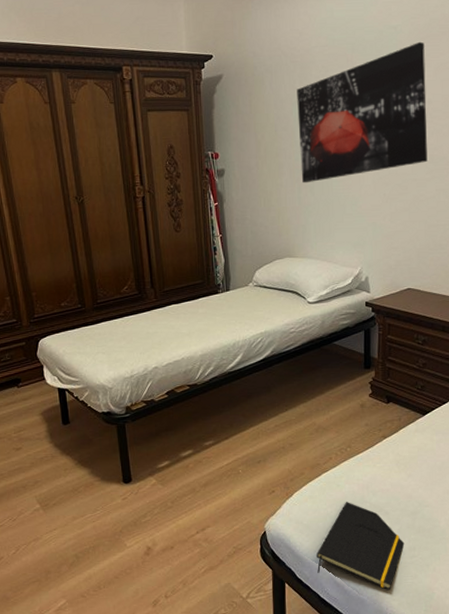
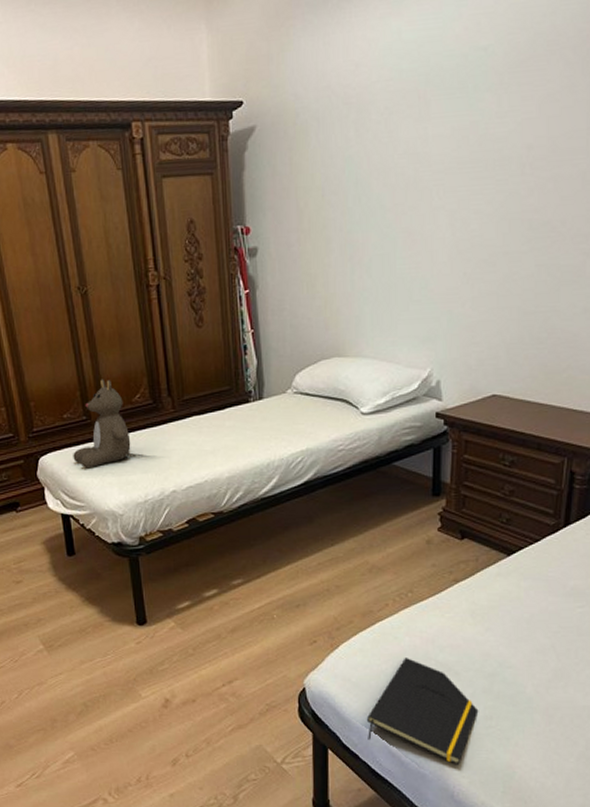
teddy bear: none [69,273,120,348] -> present [73,379,131,468]
wall art: present [297,41,428,184] -> none [351,65,526,262]

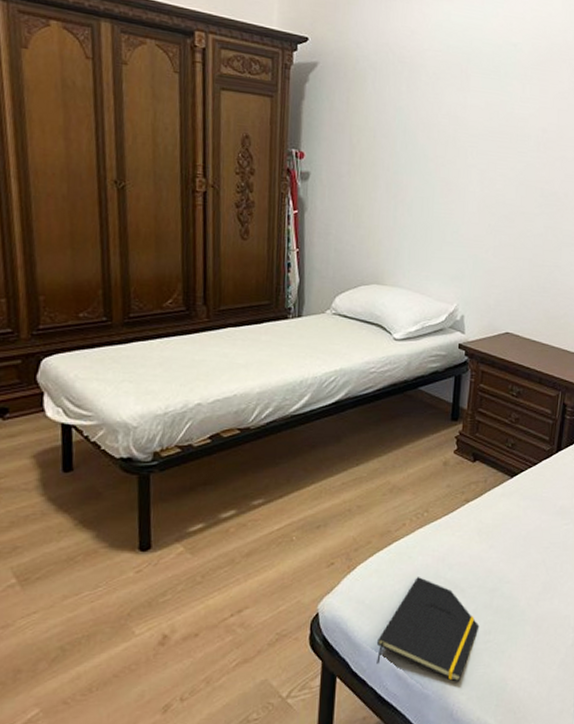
teddy bear: present [73,379,131,468] -> none [85,279,156,373]

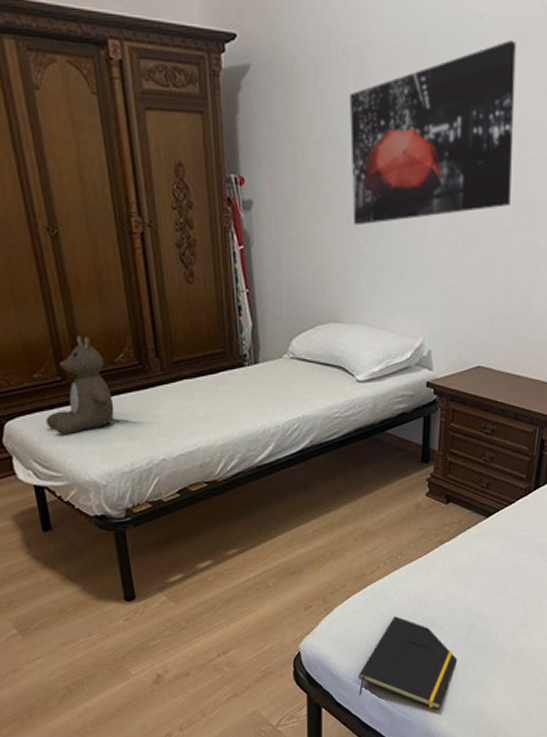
teddy bear: none [85,279,156,373] -> present [46,335,115,434]
wall art: none [399,64,544,202] -> present [350,39,516,226]

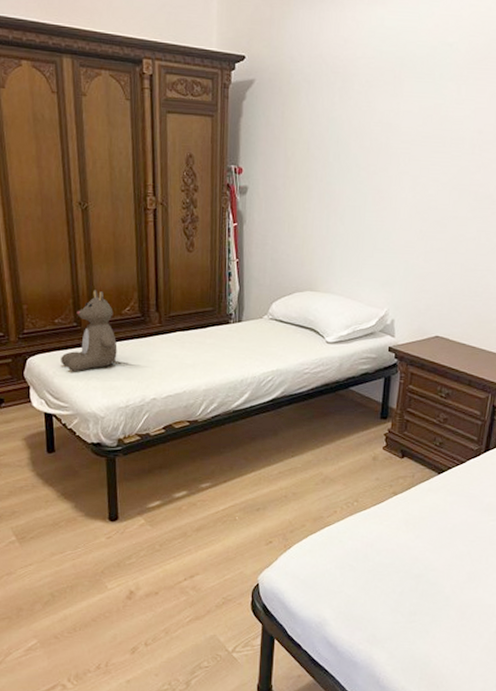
wall art: present [350,39,516,226] -> none [331,63,481,211]
notepad: present [359,616,458,711] -> none [310,559,405,655]

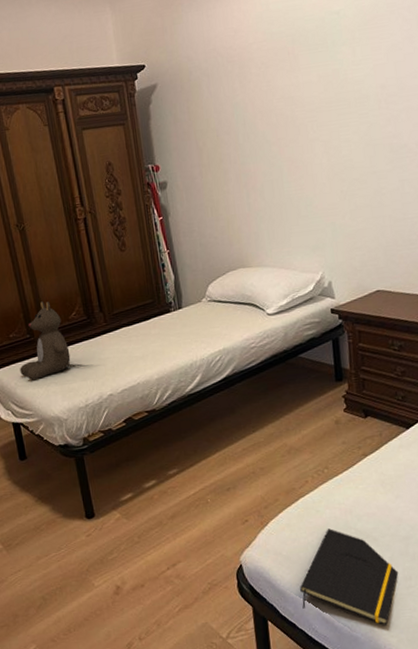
notepad: none [310,559,405,655] -> present [300,529,399,626]

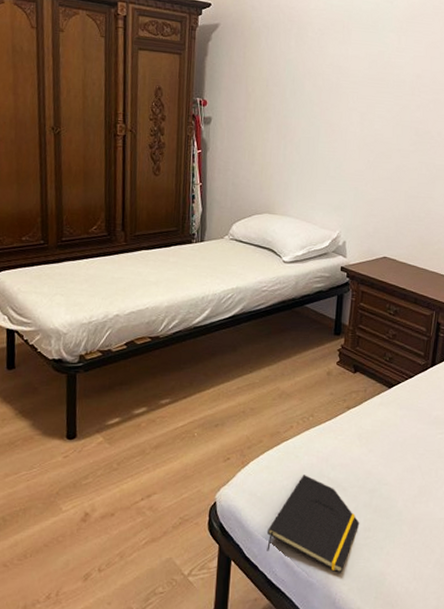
teddy bear: present [20,301,71,380] -> none [26,209,83,288]

